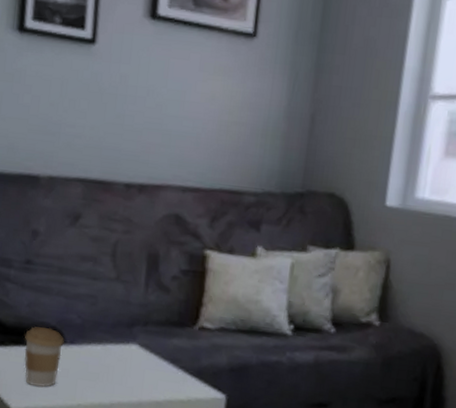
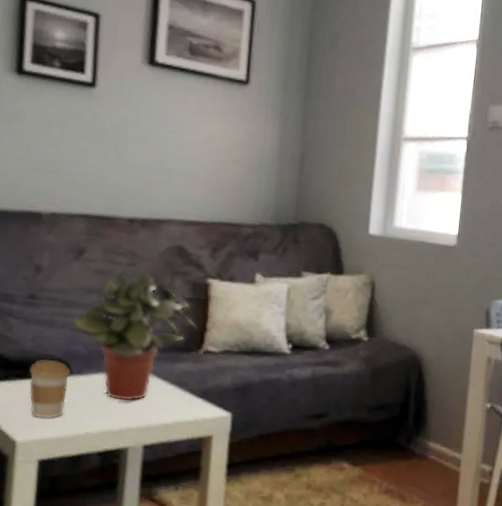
potted plant: none [66,240,193,375] -> present [72,271,197,401]

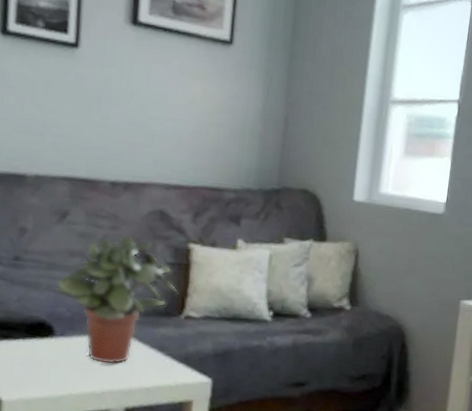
coffee cup: present [29,359,71,419] -> none [15,321,55,380]

